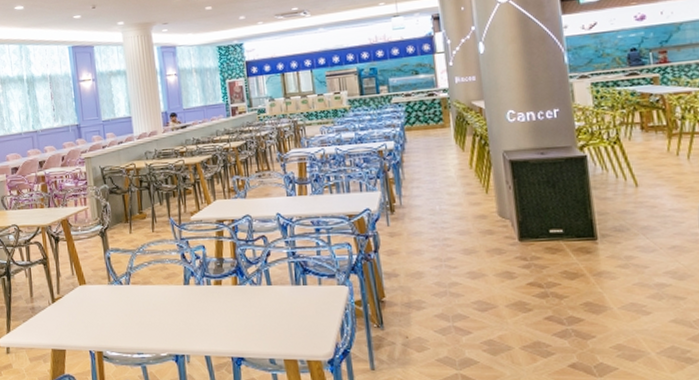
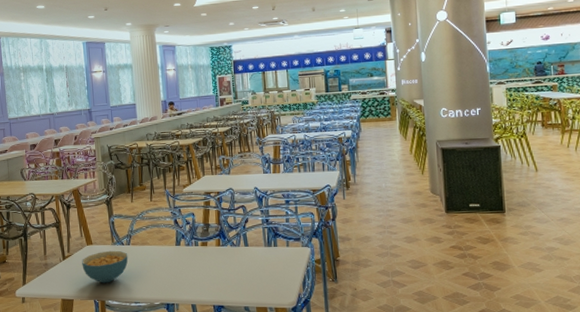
cereal bowl: none [74,291,128,331] -> present [82,250,128,283]

